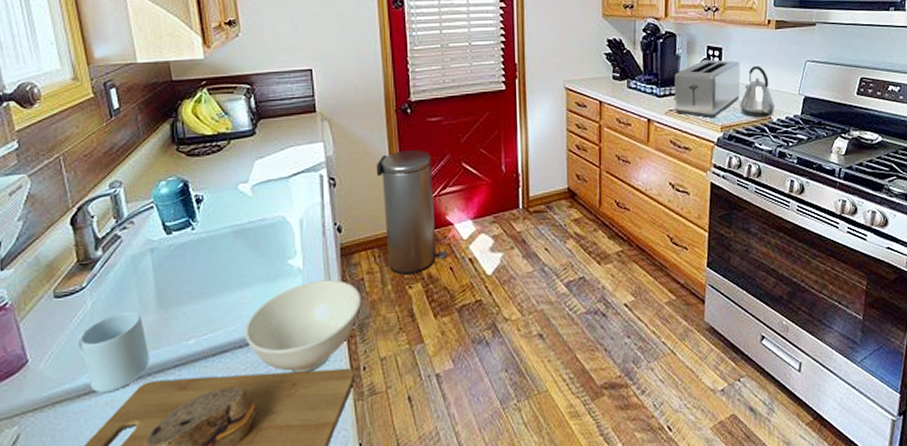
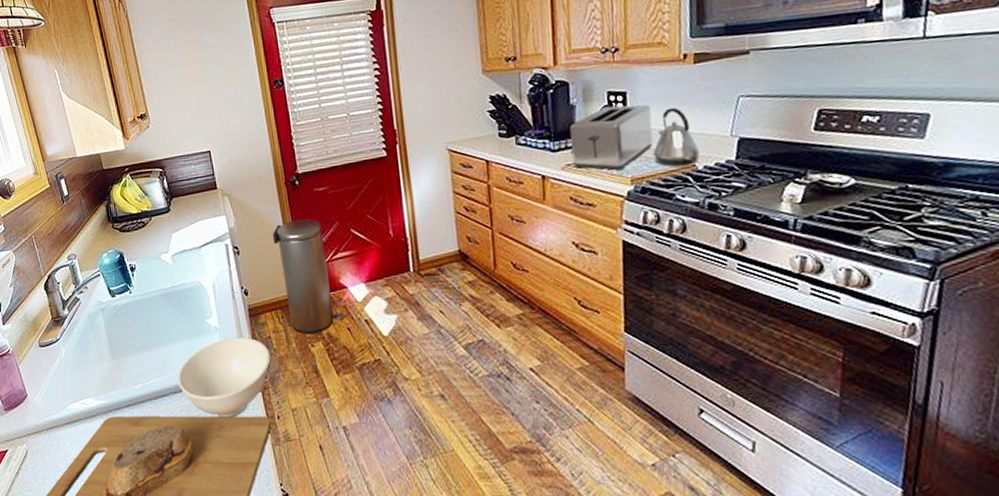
mug: present [75,311,150,394] -> none [57,359,110,424]

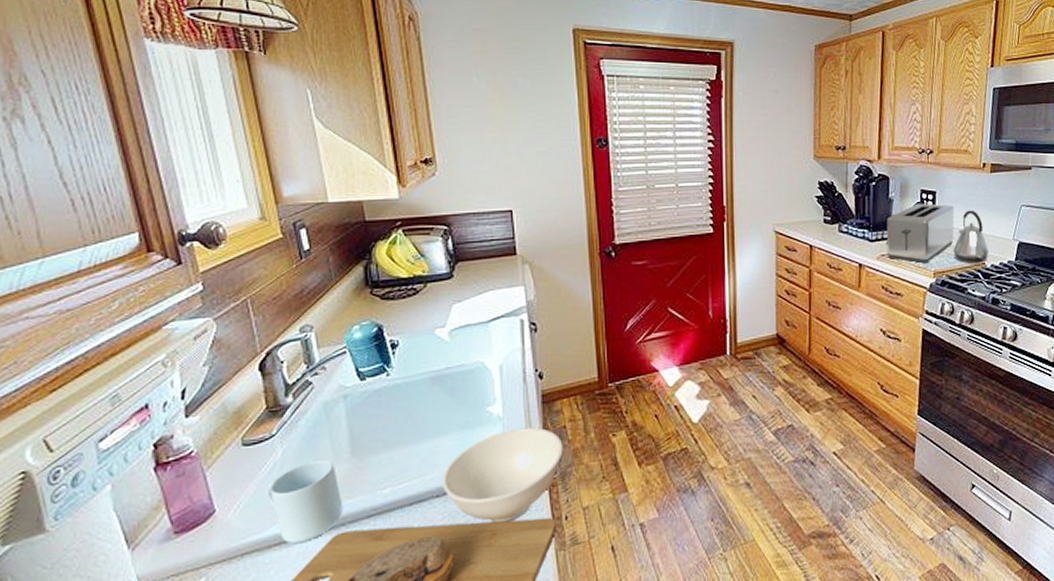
mug: none [57,359,110,424] -> present [265,459,343,544]
pedal bin: present [272,218,345,334] -> none [579,294,653,423]

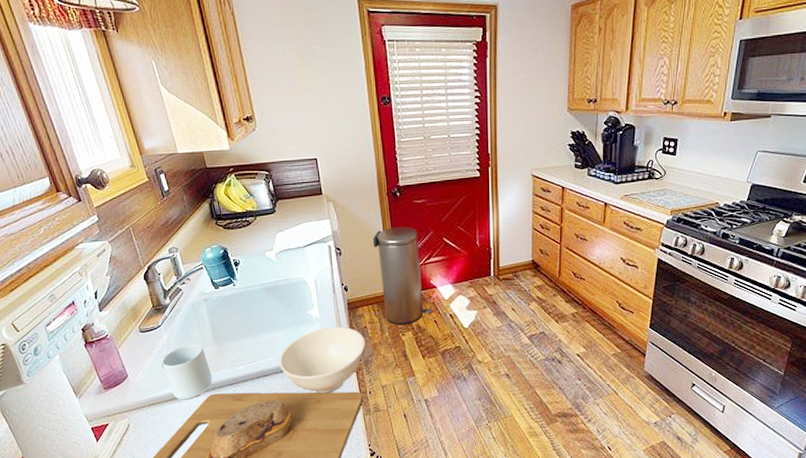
pedal bin: none [579,294,653,423] -> present [372,227,433,325]
toaster: present [886,203,955,264] -> none [630,149,693,203]
kettle: present [953,210,990,264] -> none [690,155,724,203]

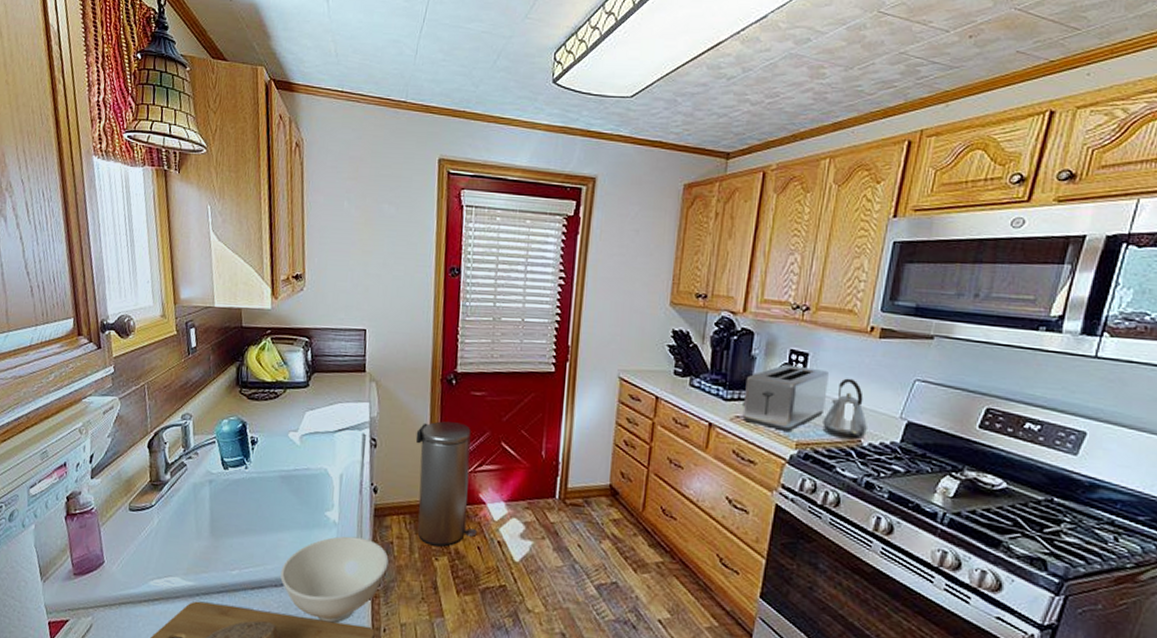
mug: present [159,344,213,400] -> none [142,533,200,604]
toaster: none [630,149,693,203] -> present [742,364,828,432]
kettle: none [690,155,724,203] -> present [823,378,869,440]

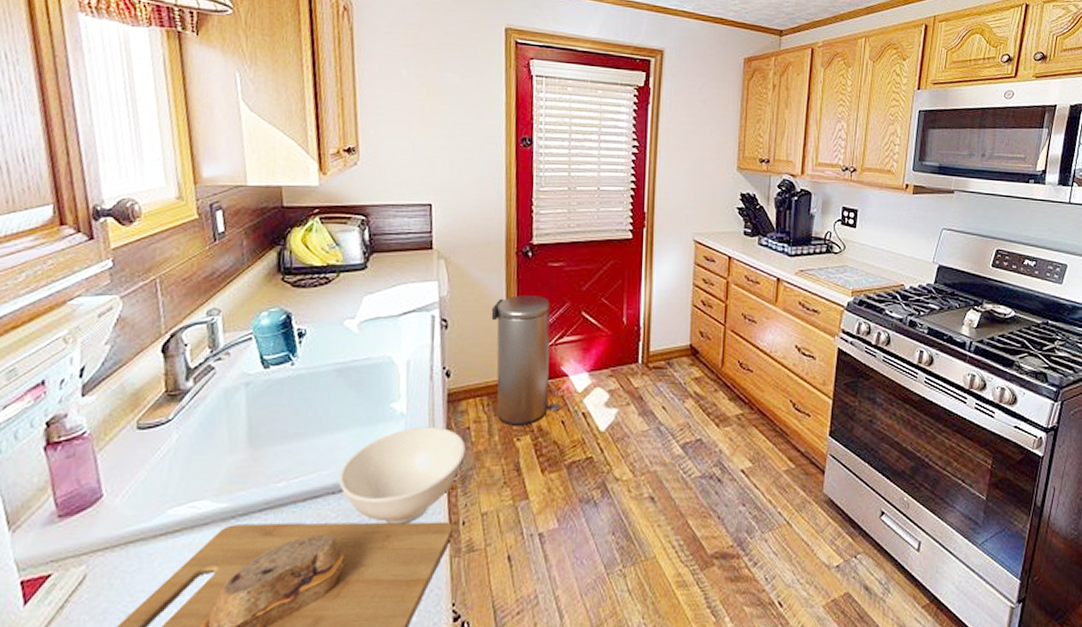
toaster: present [742,364,828,432] -> none [806,220,875,282]
kettle: present [823,378,869,440] -> none [872,230,909,284]

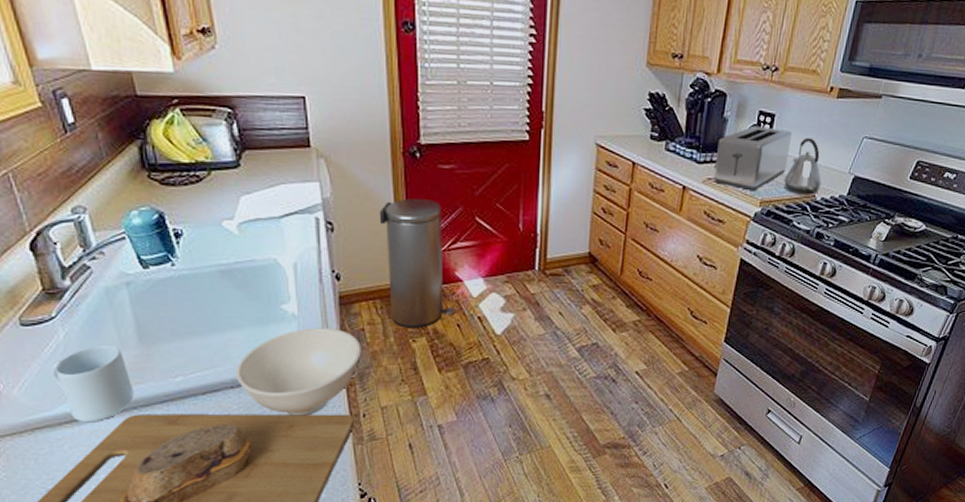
mug: none [156,448,235,535] -> present [50,344,134,423]
toaster: none [806,220,875,282] -> present [714,125,792,191]
kettle: none [872,230,909,284] -> present [784,137,822,195]

